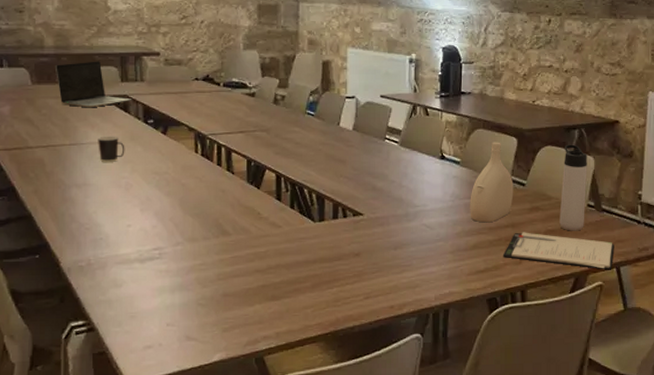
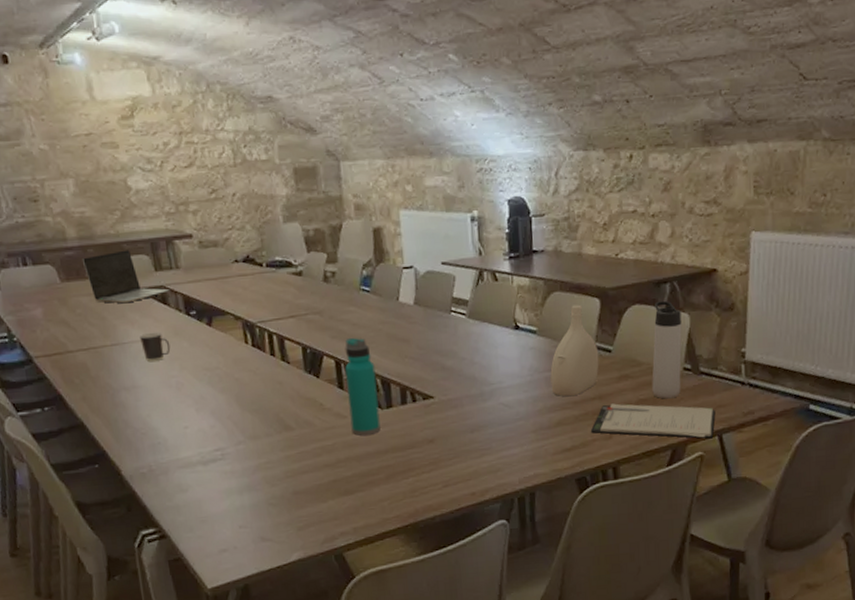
water bottle: none [284,154,312,245] -> present [345,337,381,435]

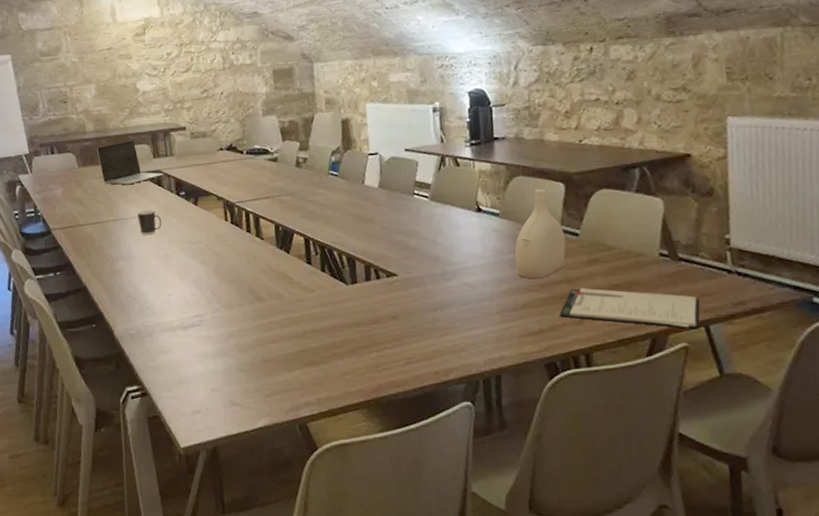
water bottle: present [345,337,381,435] -> none [313,217,345,309]
thermos bottle: present [652,300,682,399] -> none [623,185,658,285]

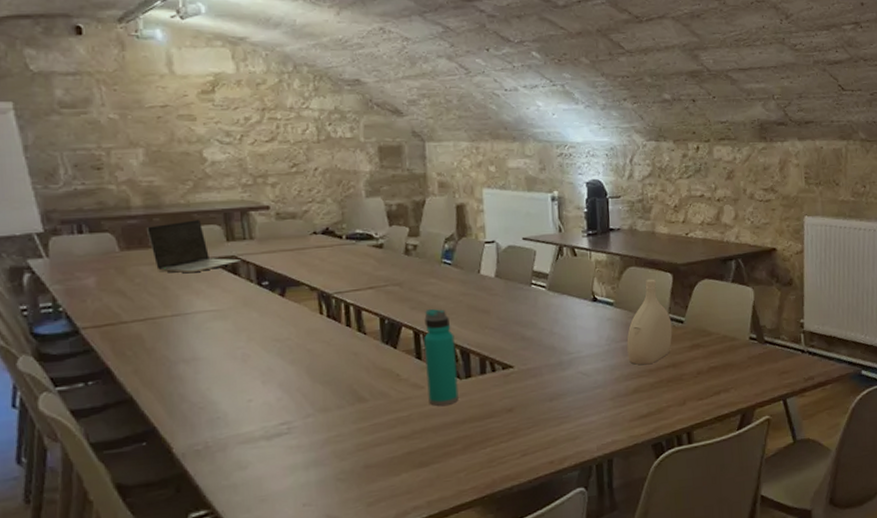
mug: present [137,209,162,235] -> none [205,302,238,332]
water bottle: none [313,217,345,309] -> present [424,308,459,406]
clipboard: present [559,287,700,329] -> none [665,371,780,403]

